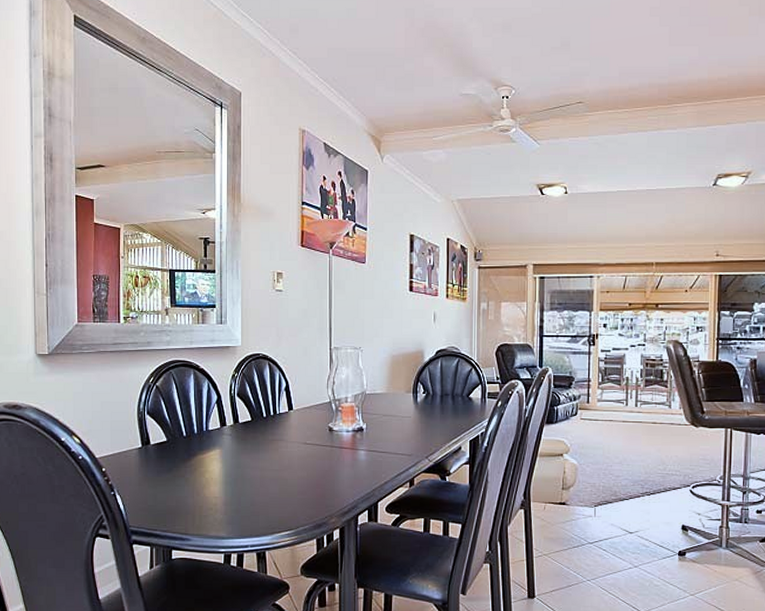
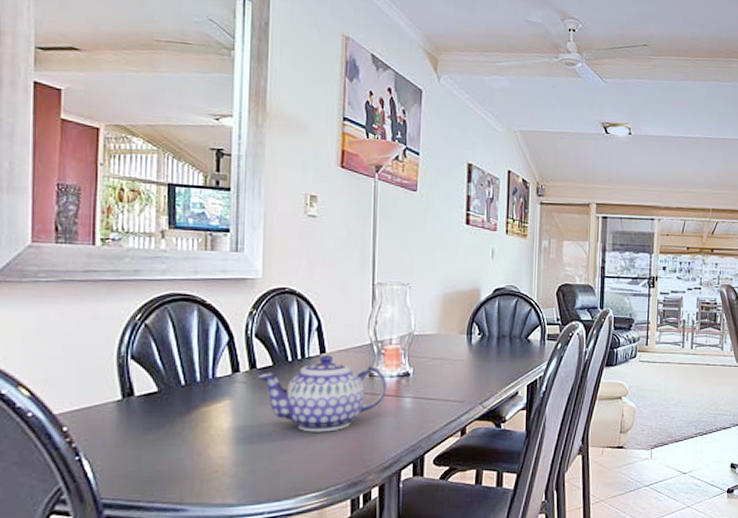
teapot: none [240,412,345,479] -> present [257,355,387,432]

